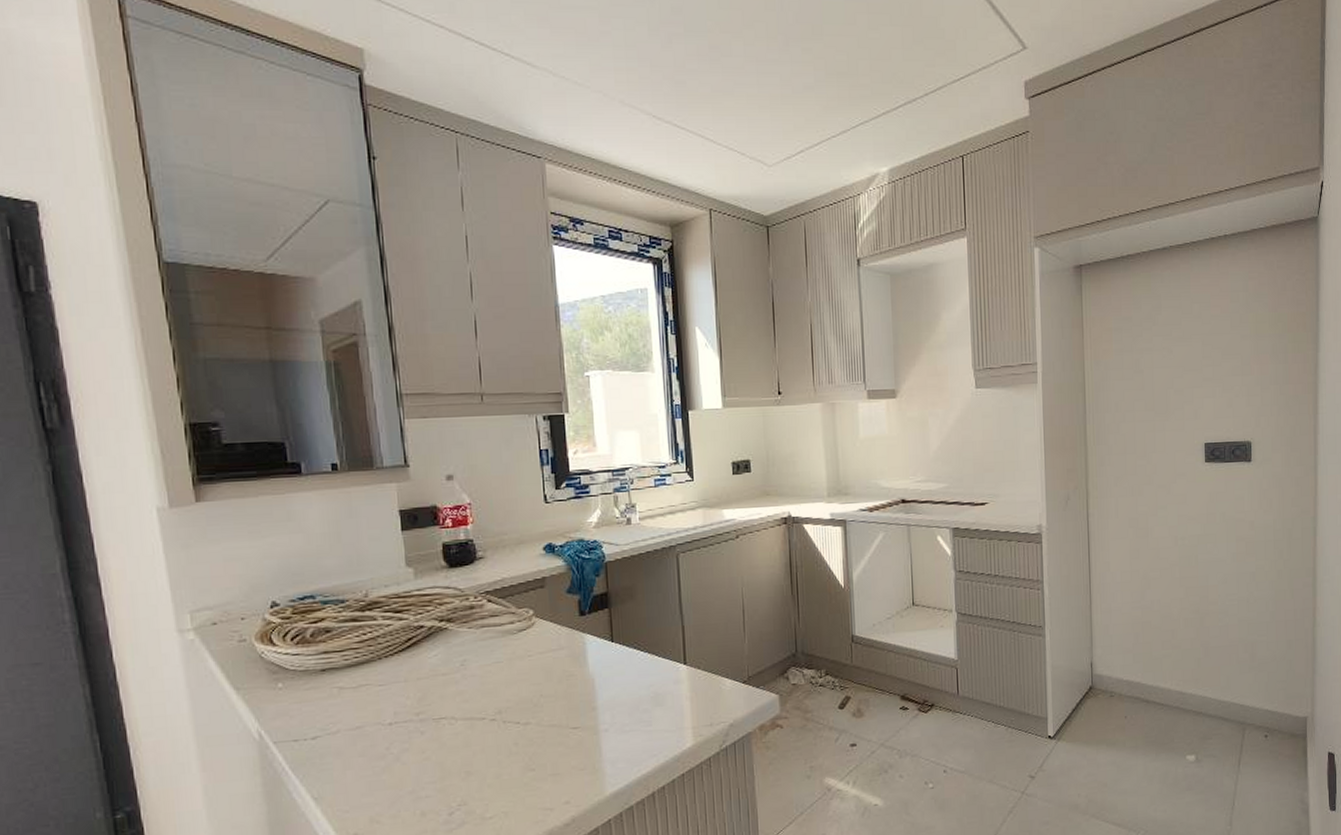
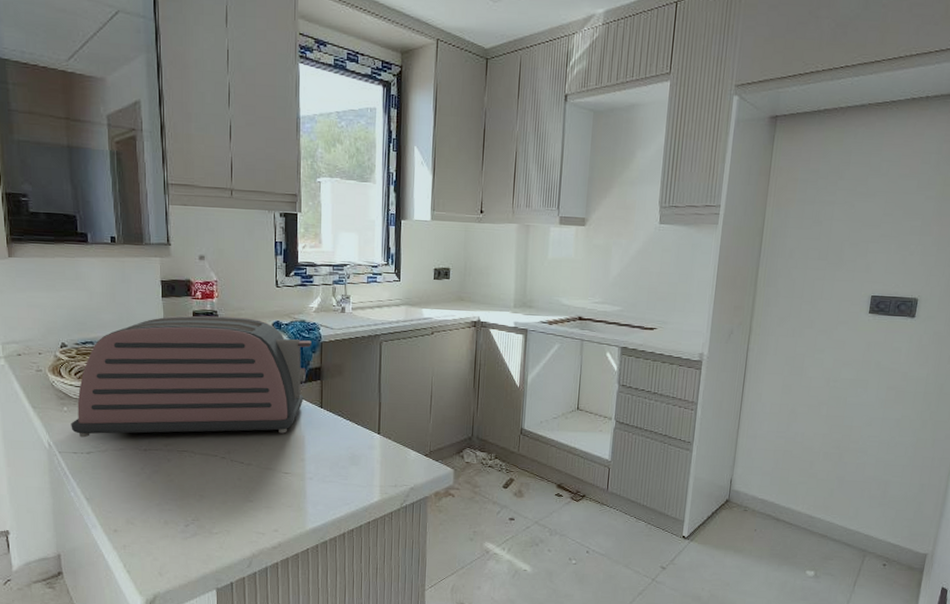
toaster: none [288,543,594,720] -> present [71,315,311,438]

